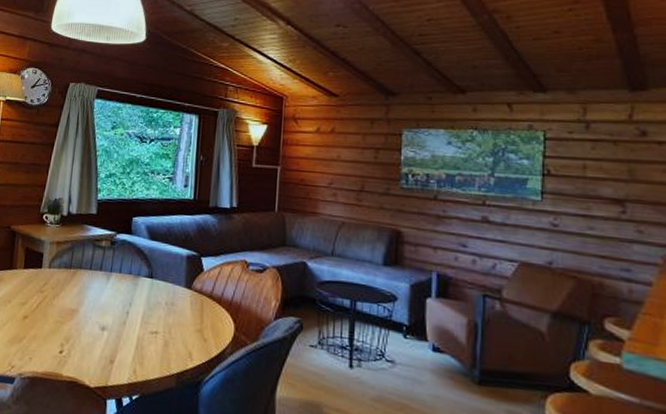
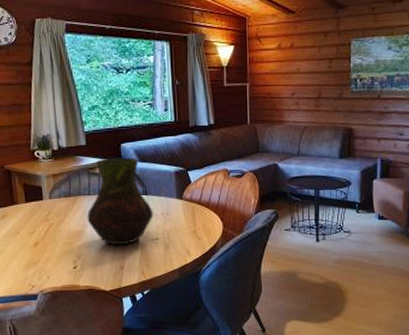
vase: none [83,231,157,334] -> present [87,157,154,245]

